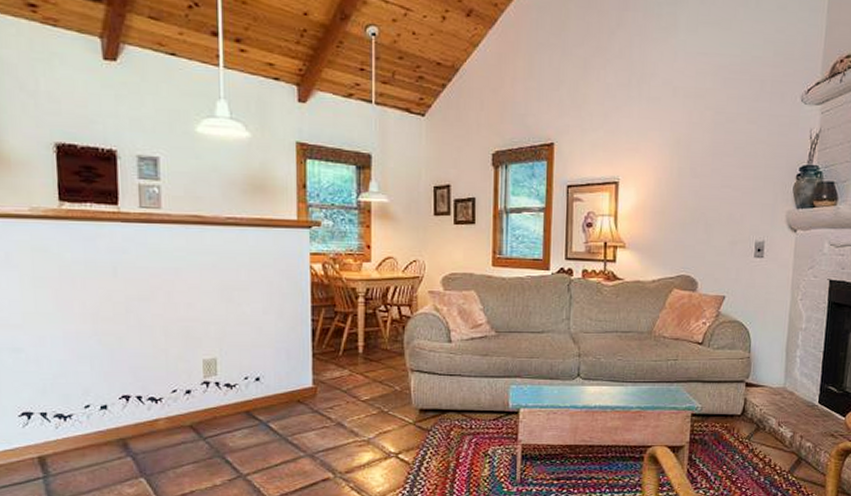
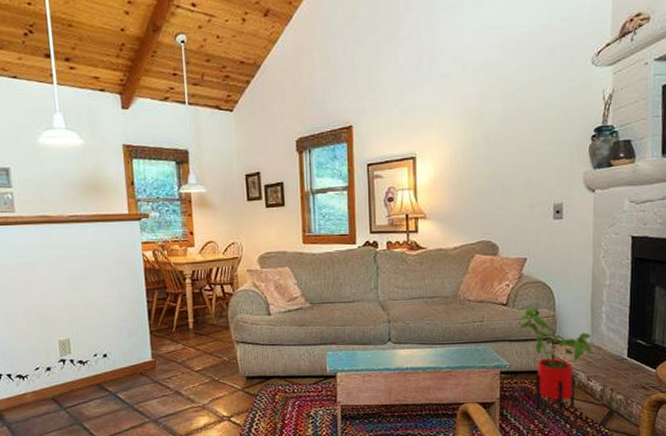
house plant: none [712,347,785,463] -> present [518,306,592,416]

